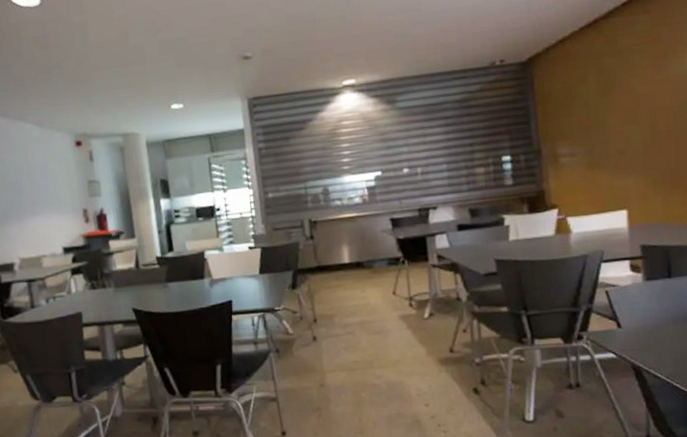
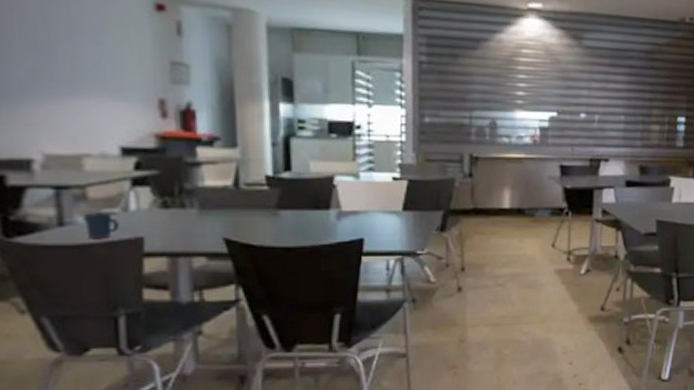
mug: none [46,296,67,316] -> present [85,213,119,239]

